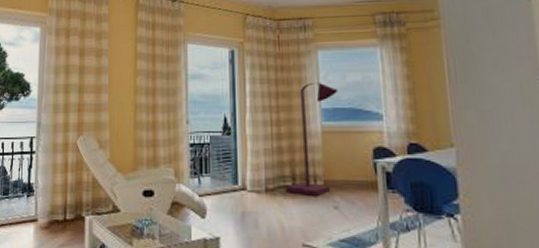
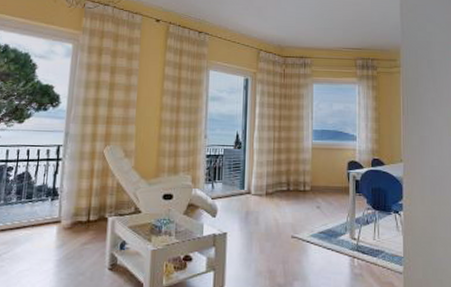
floor lamp: present [286,82,339,196] -> none [282,109,326,198]

